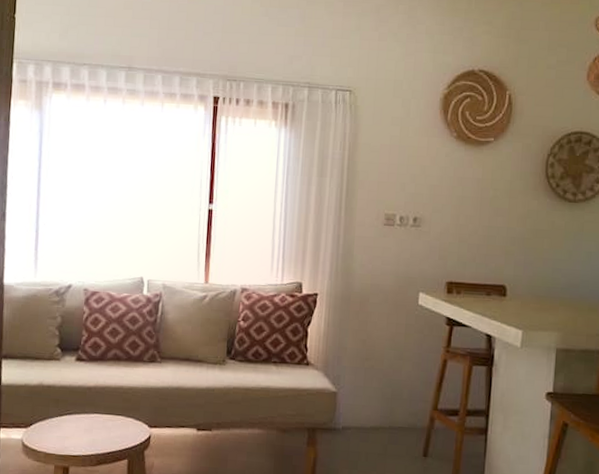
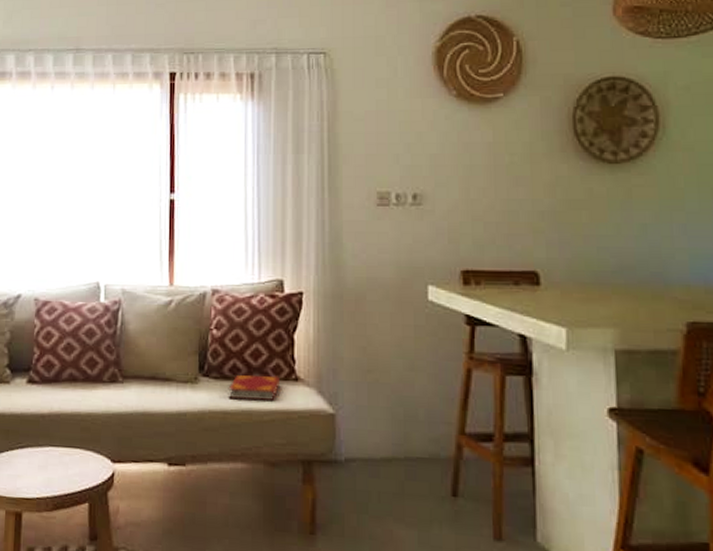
hardback book: none [250,358,294,380] -> present [228,374,279,401]

